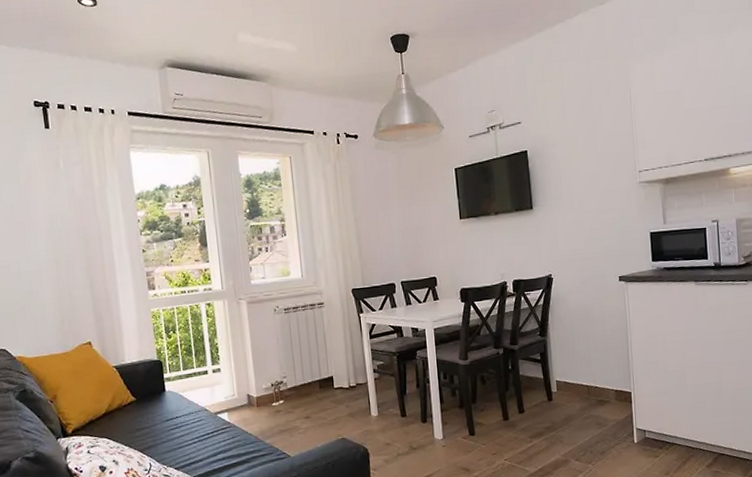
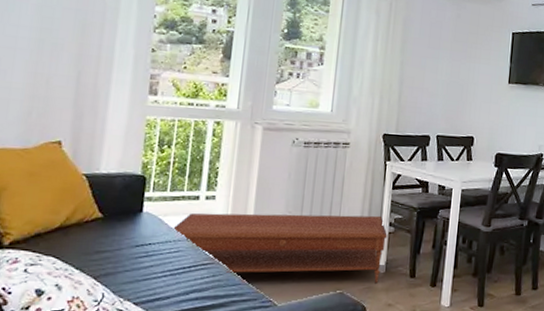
coffee table: none [193,364,374,433] -> present [174,213,388,284]

